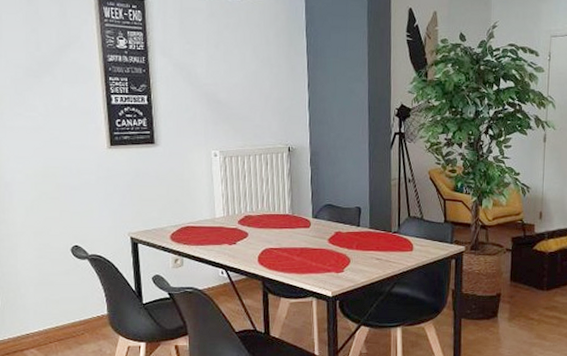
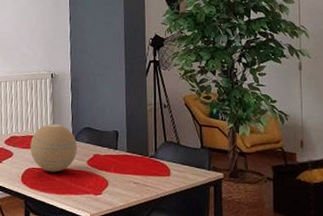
decorative orb: none [267,200,318,252] -> present [30,123,77,173]

